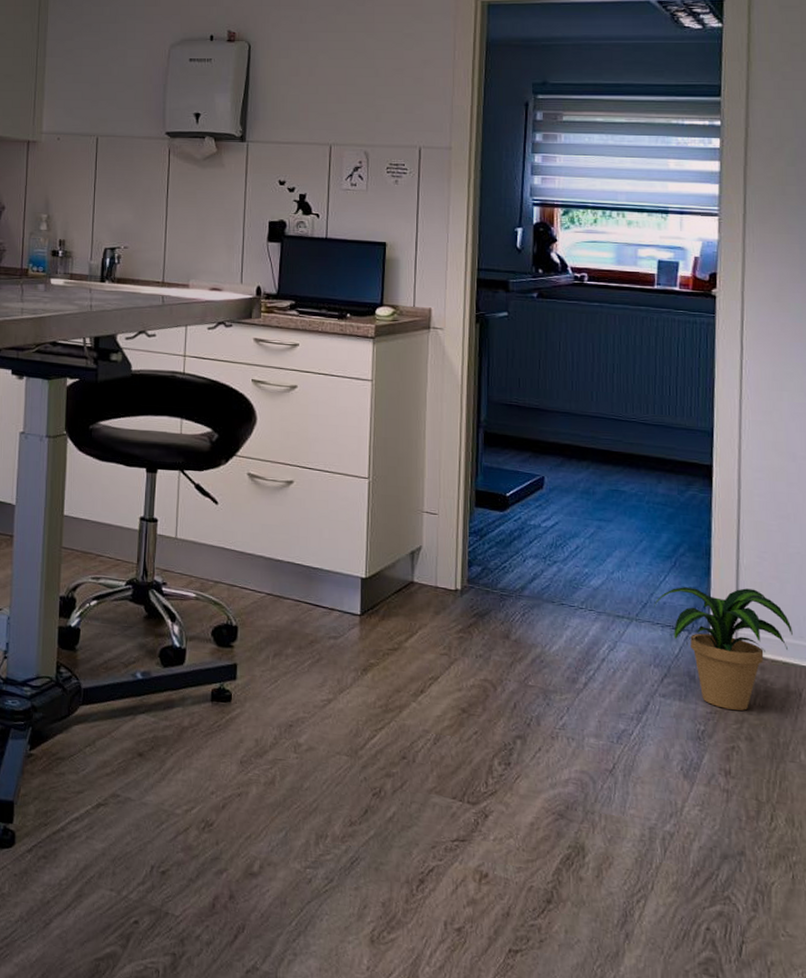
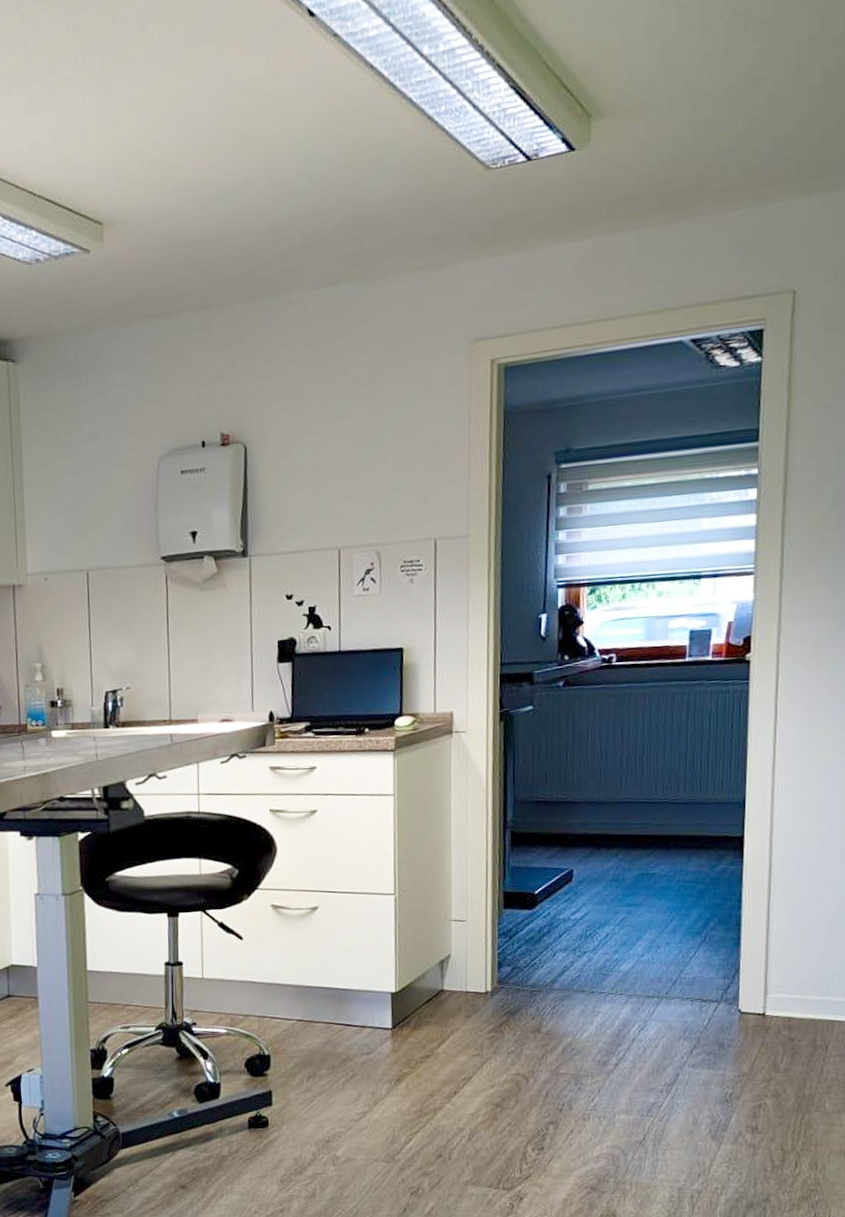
potted plant: present [654,587,793,711] -> none [684,953,821,1070]

